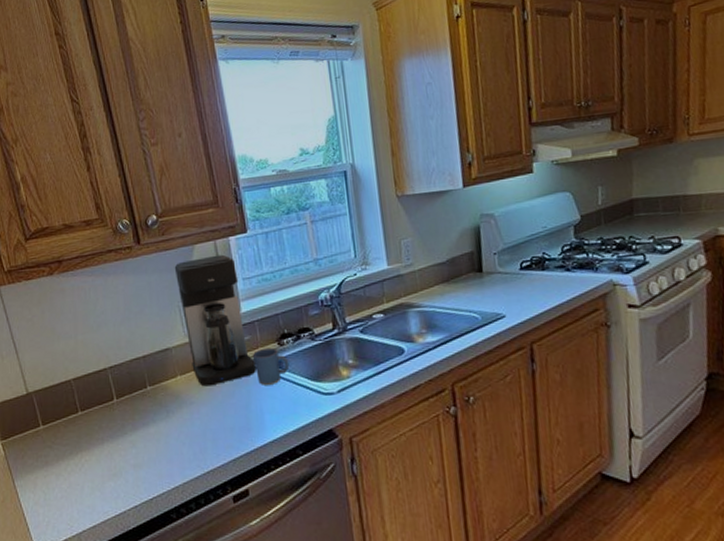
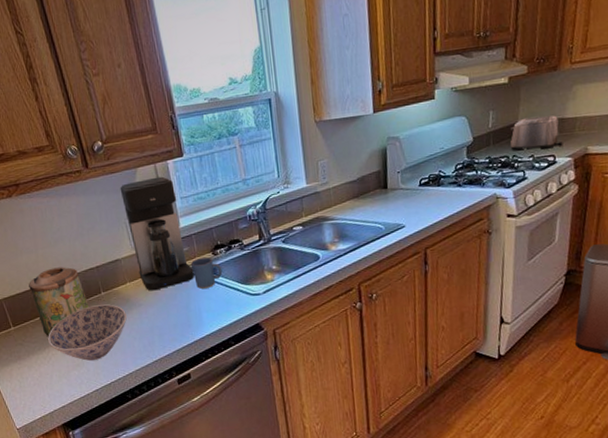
canister: none [64,355,132,439] -> present [28,267,89,337]
bowl: none [82,401,175,469] -> present [48,304,127,361]
toaster: none [624,192,690,232] -> present [509,115,564,151]

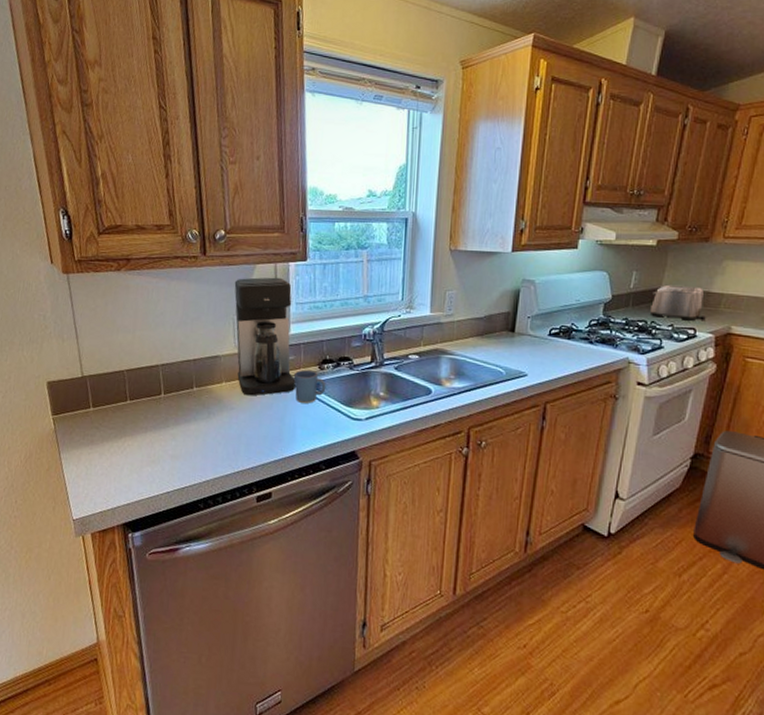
canister: present [28,267,89,337] -> none [118,352,178,426]
bowl: present [48,304,127,361] -> none [126,400,216,459]

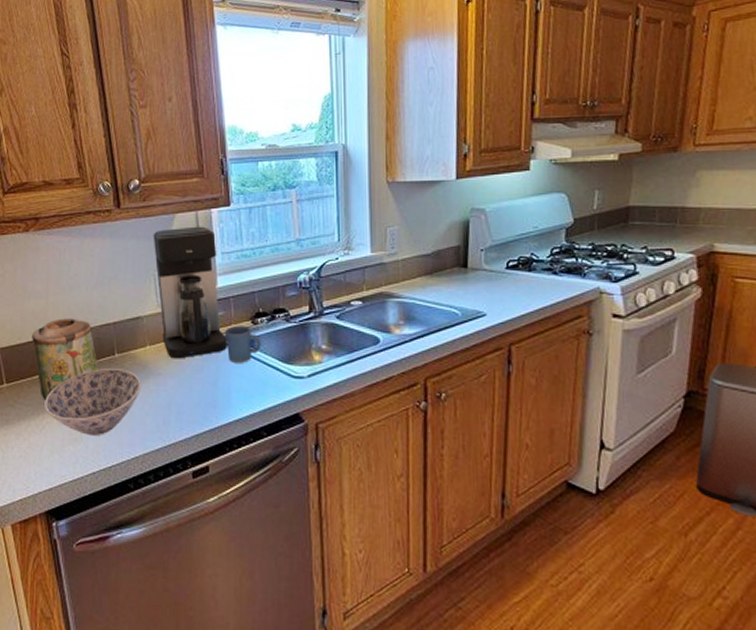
canister: none [118,352,178,426] -> present [32,318,98,401]
bowl: none [126,400,216,459] -> present [44,369,141,435]
toaster: present [649,284,707,321] -> none [618,202,685,241]

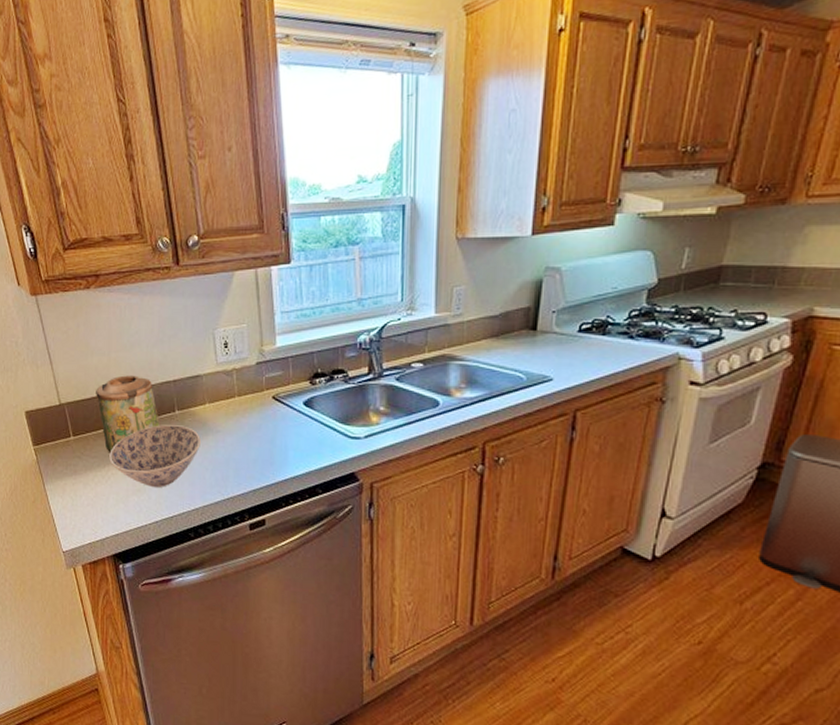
coffee maker: present [153,226,227,359] -> none [212,284,285,417]
mug: present [224,326,262,363] -> none [282,386,319,422]

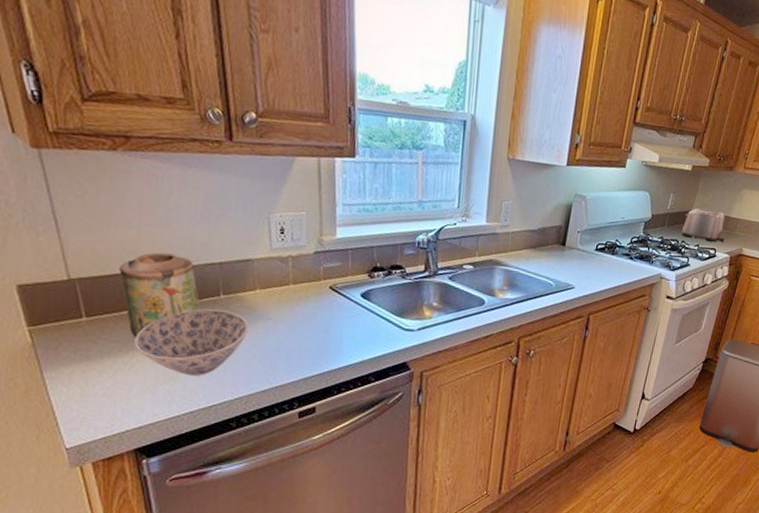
toaster: none [706,261,782,304] -> present [681,208,726,242]

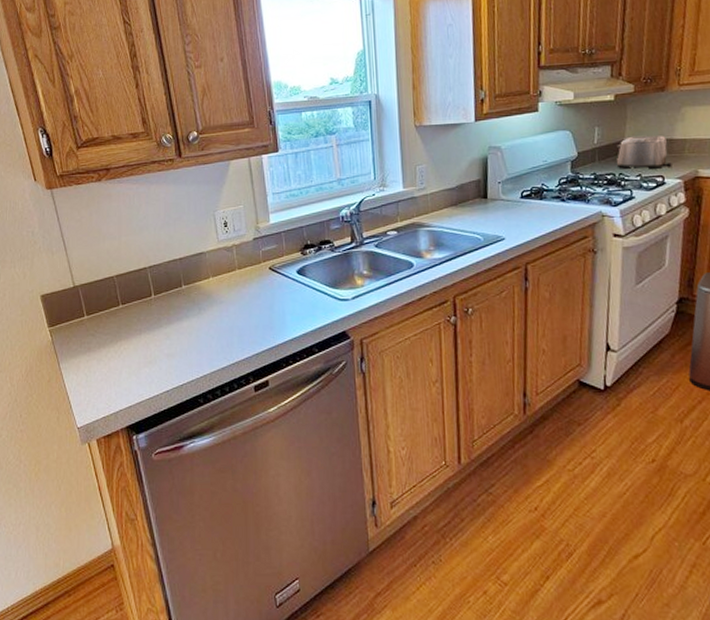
canister: present [119,252,200,338] -> none [108,256,168,330]
bowl: present [134,309,249,376] -> none [122,299,206,358]

